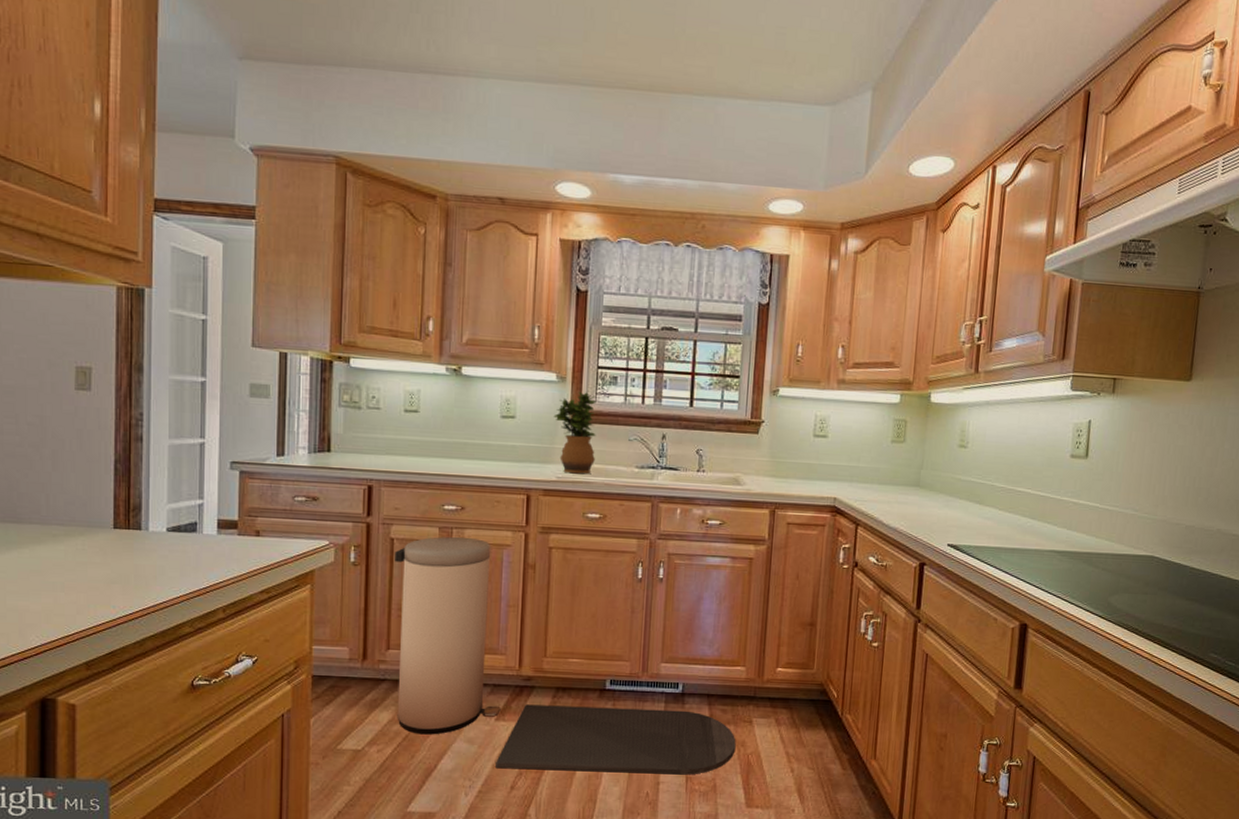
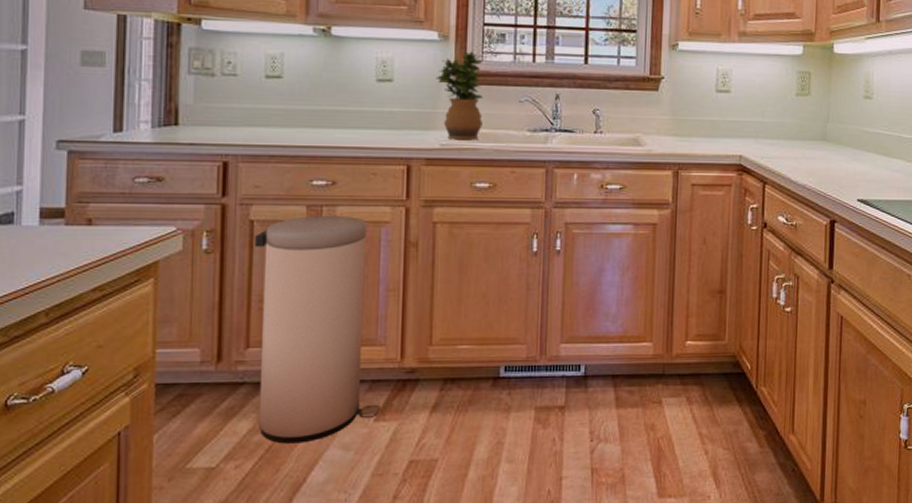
door mat: present [495,704,736,775] -> none [375,395,645,477]

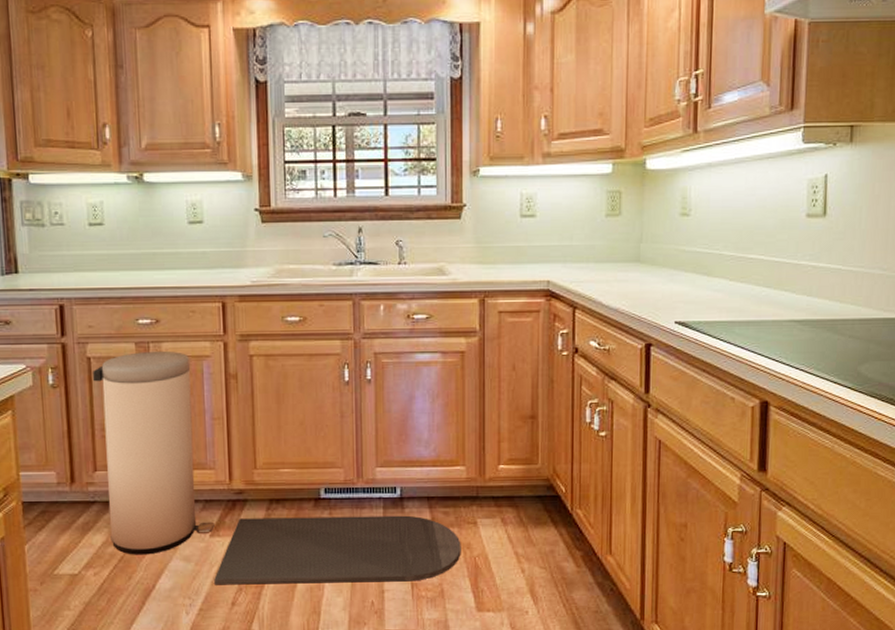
door mat: none [375,395,645,477] -> present [214,515,461,585]
potted plant: present [435,51,483,140] -> none [242,189,290,277]

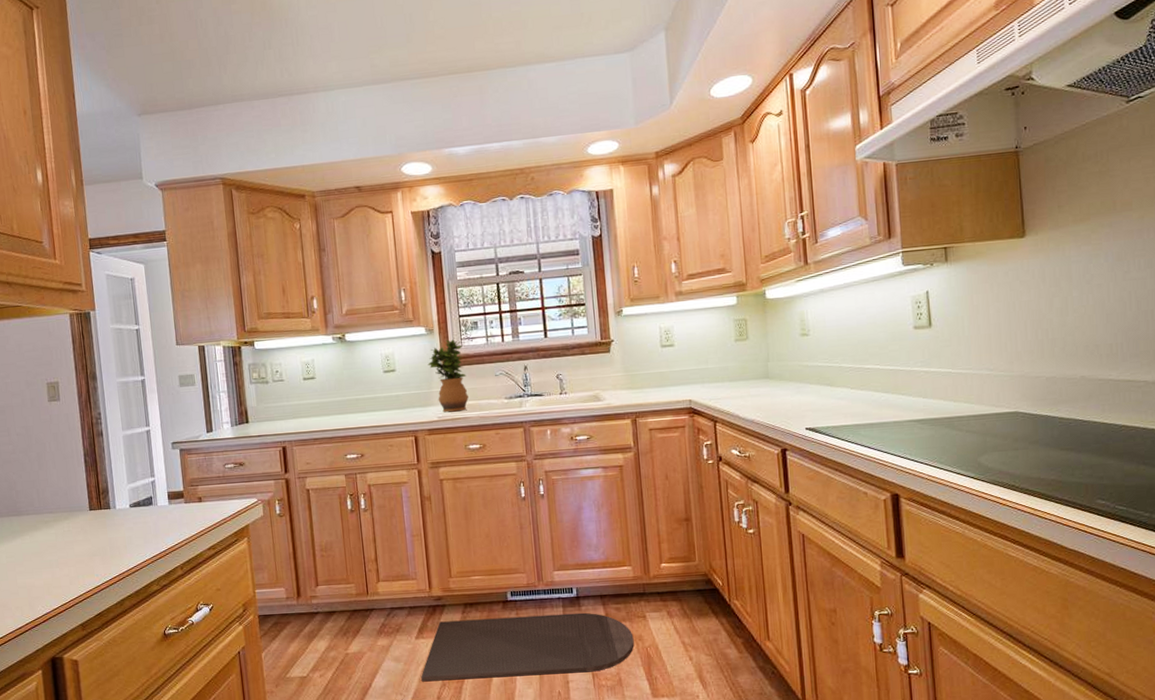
pedal bin: present [93,350,215,555] -> none [312,480,419,658]
potted plant: none [242,189,290,277] -> present [427,339,469,413]

